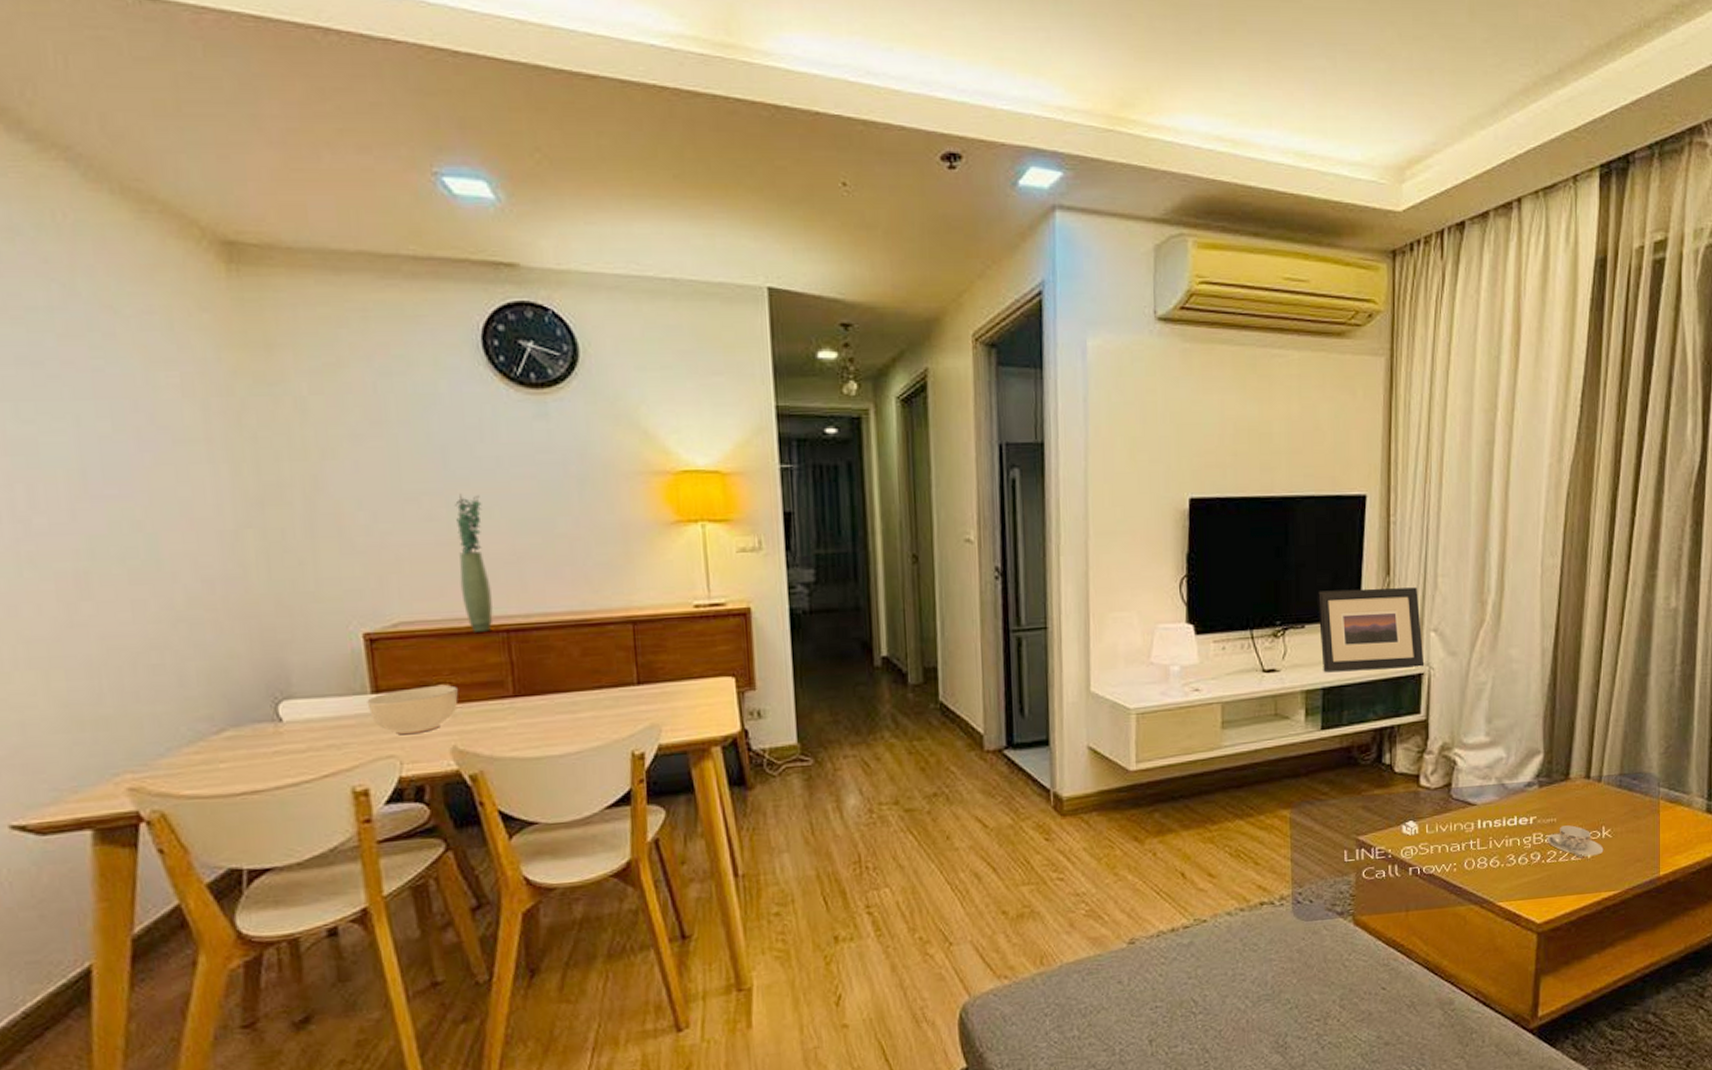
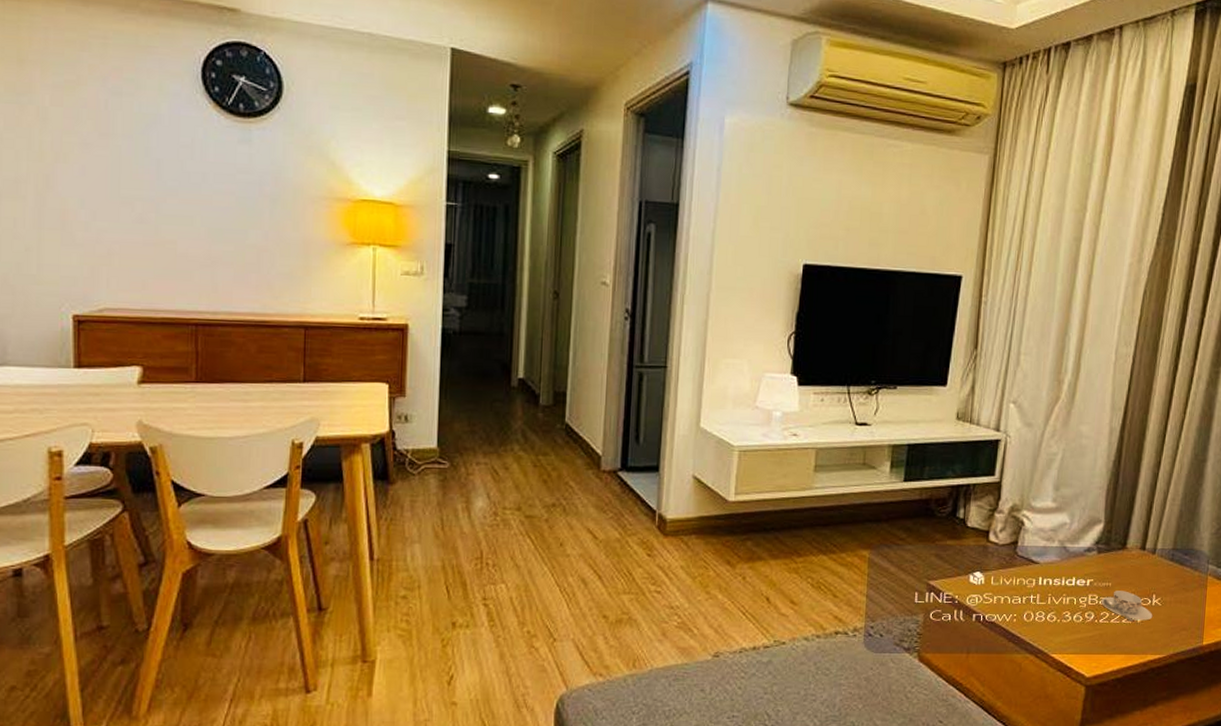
bowl: present [367,685,459,735] -> none [69,366,149,407]
vase: present [455,493,494,632] -> none [160,202,187,324]
picture frame: present [1317,587,1425,672] -> none [909,357,1002,434]

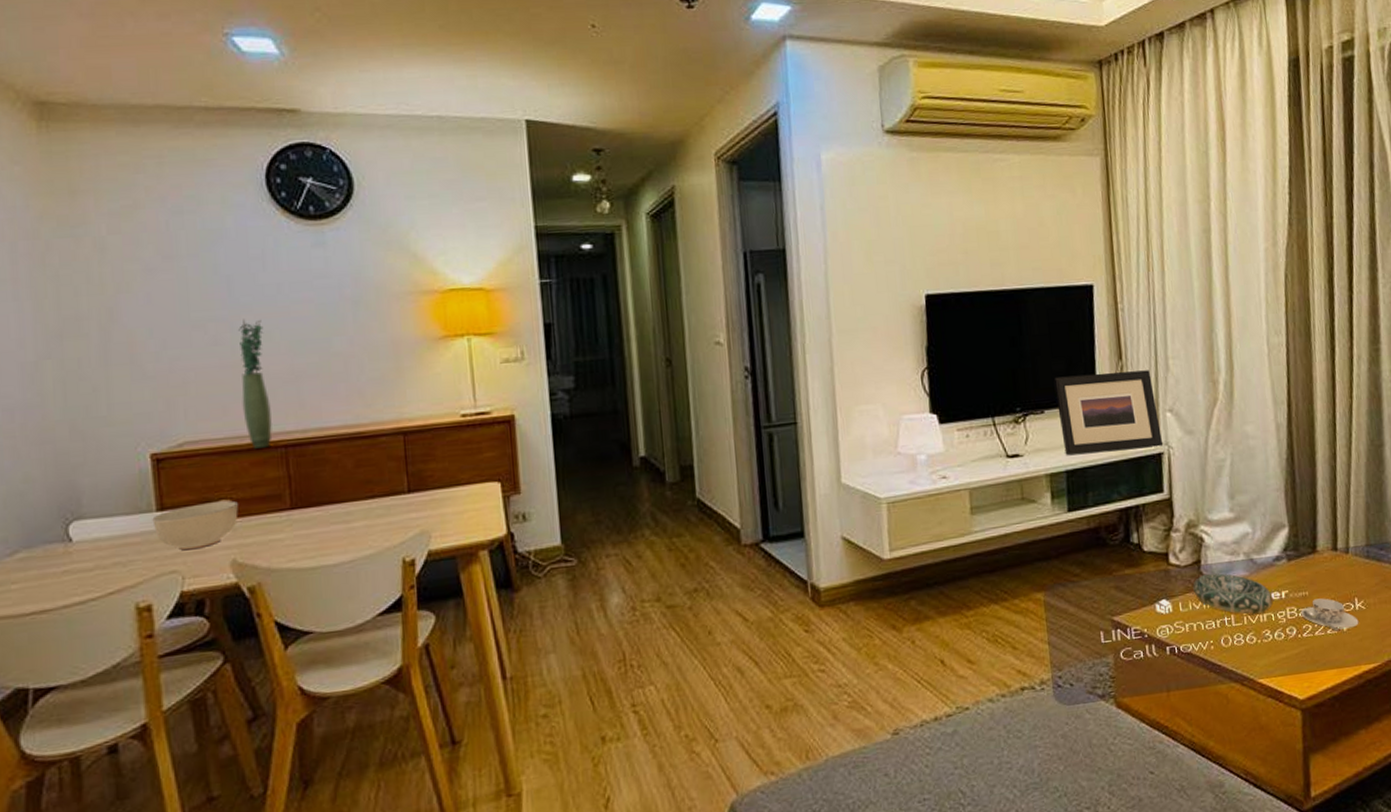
bowl: none [69,366,149,407] -> present [152,500,239,551]
vase: none [160,202,187,324] -> present [239,319,273,449]
picture frame: none [909,357,1002,434] -> present [1053,370,1164,455]
decorative bowl: none [1005,555,1078,596] -> present [1192,573,1273,615]

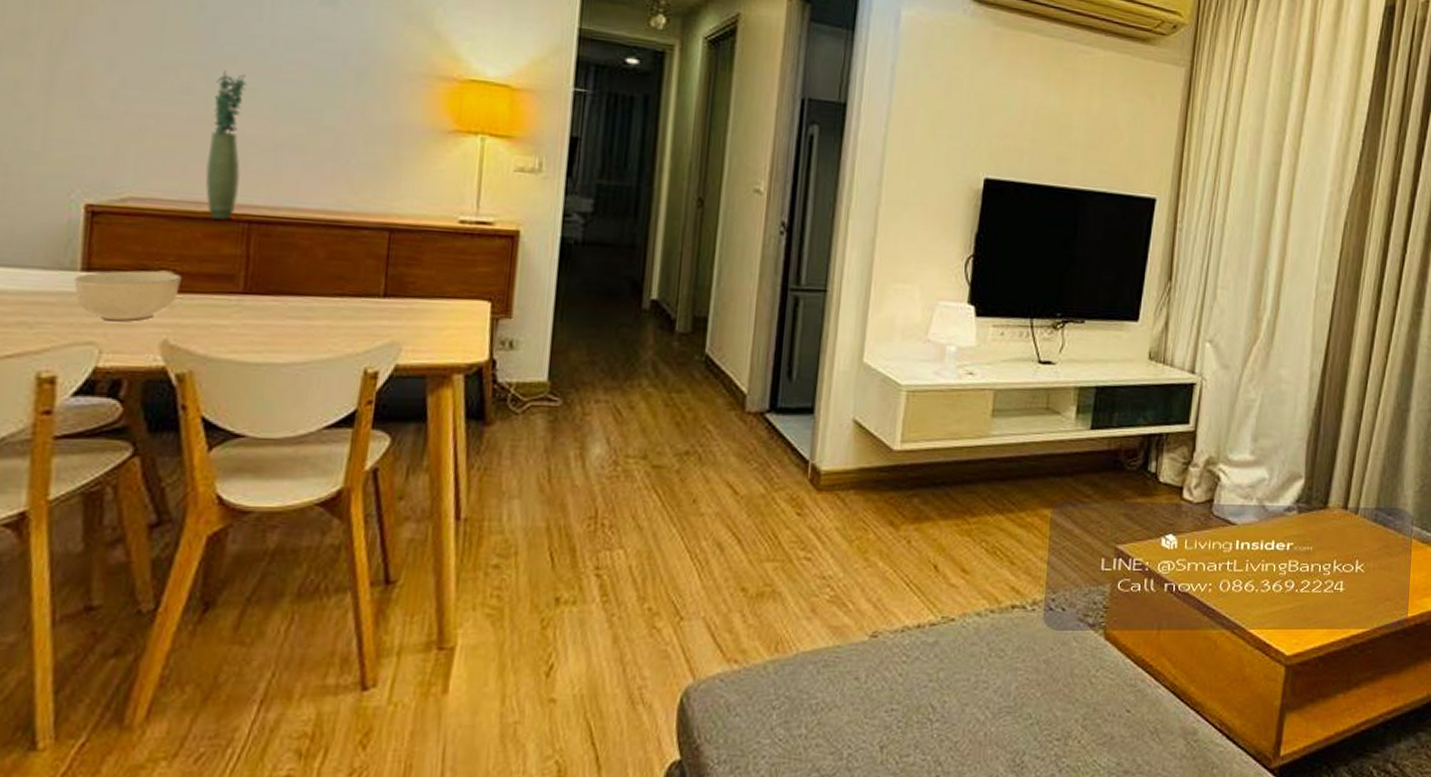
picture frame: present [1053,370,1164,455] -> none [1098,288,1198,377]
decorative bowl: present [1192,573,1273,615] -> none [1200,515,1278,562]
teacup: present [1300,598,1359,632] -> none [1301,556,1356,591]

